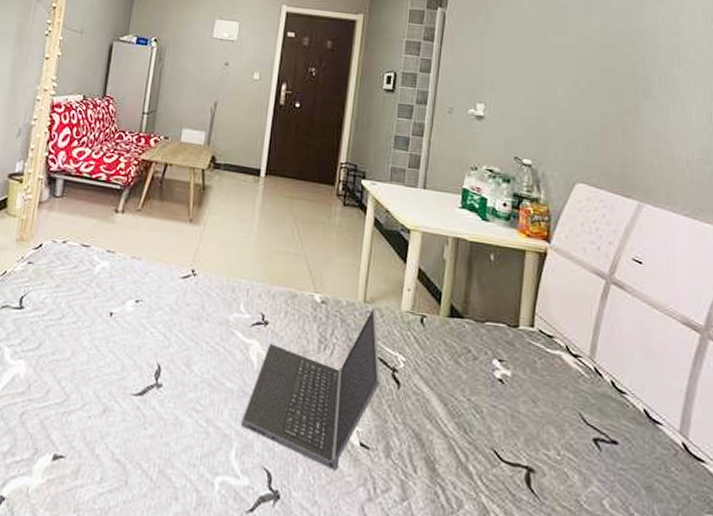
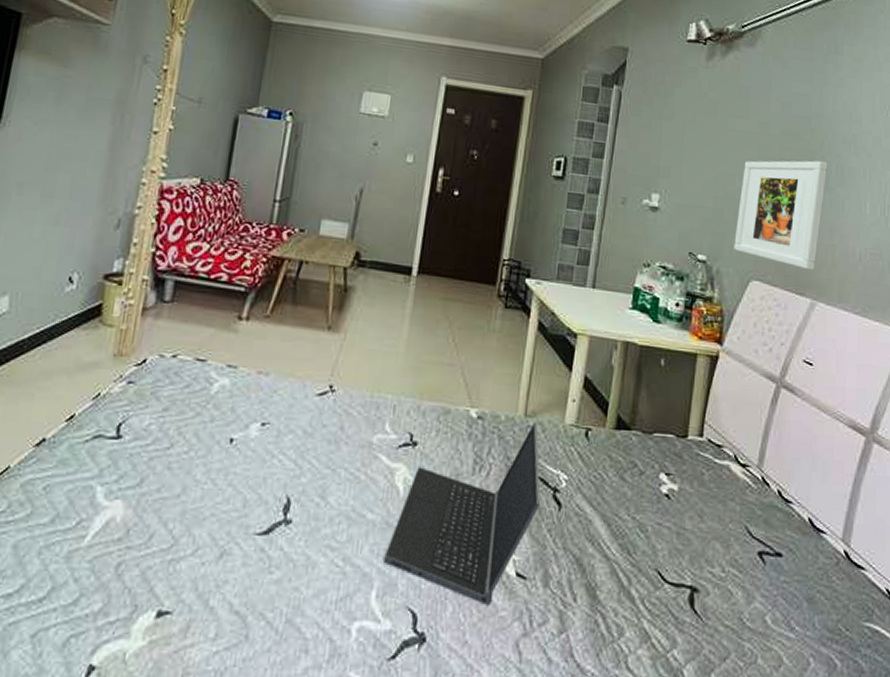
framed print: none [558,71,650,174] -> present [734,160,828,270]

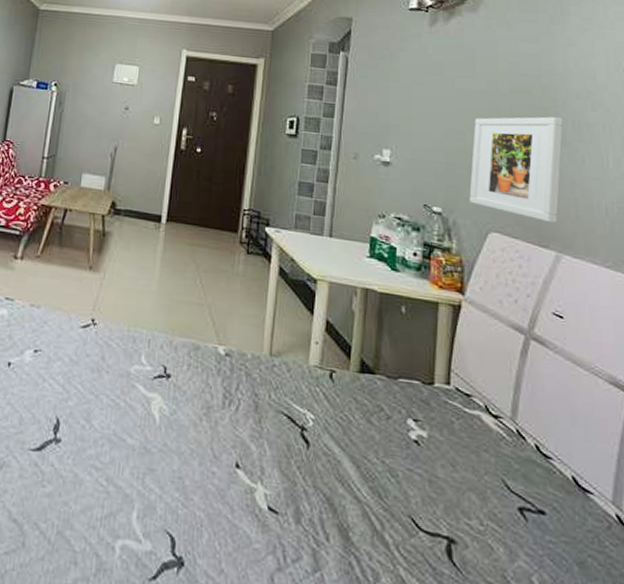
laptop computer: present [384,422,541,605] -> none [143,362,288,536]

